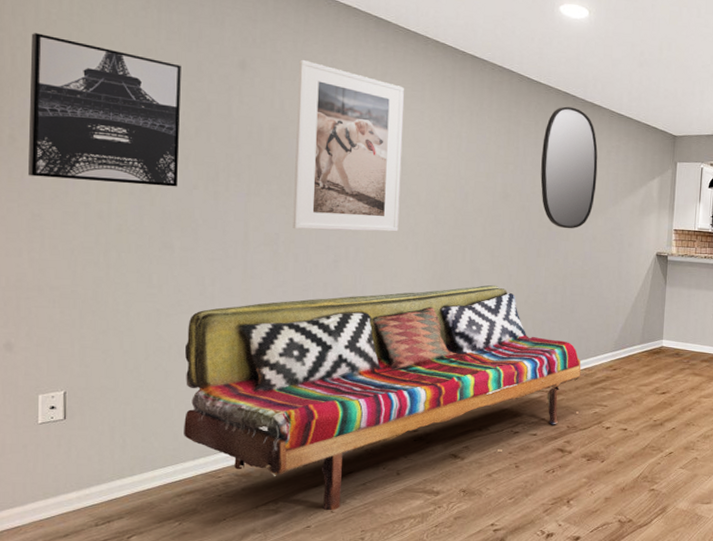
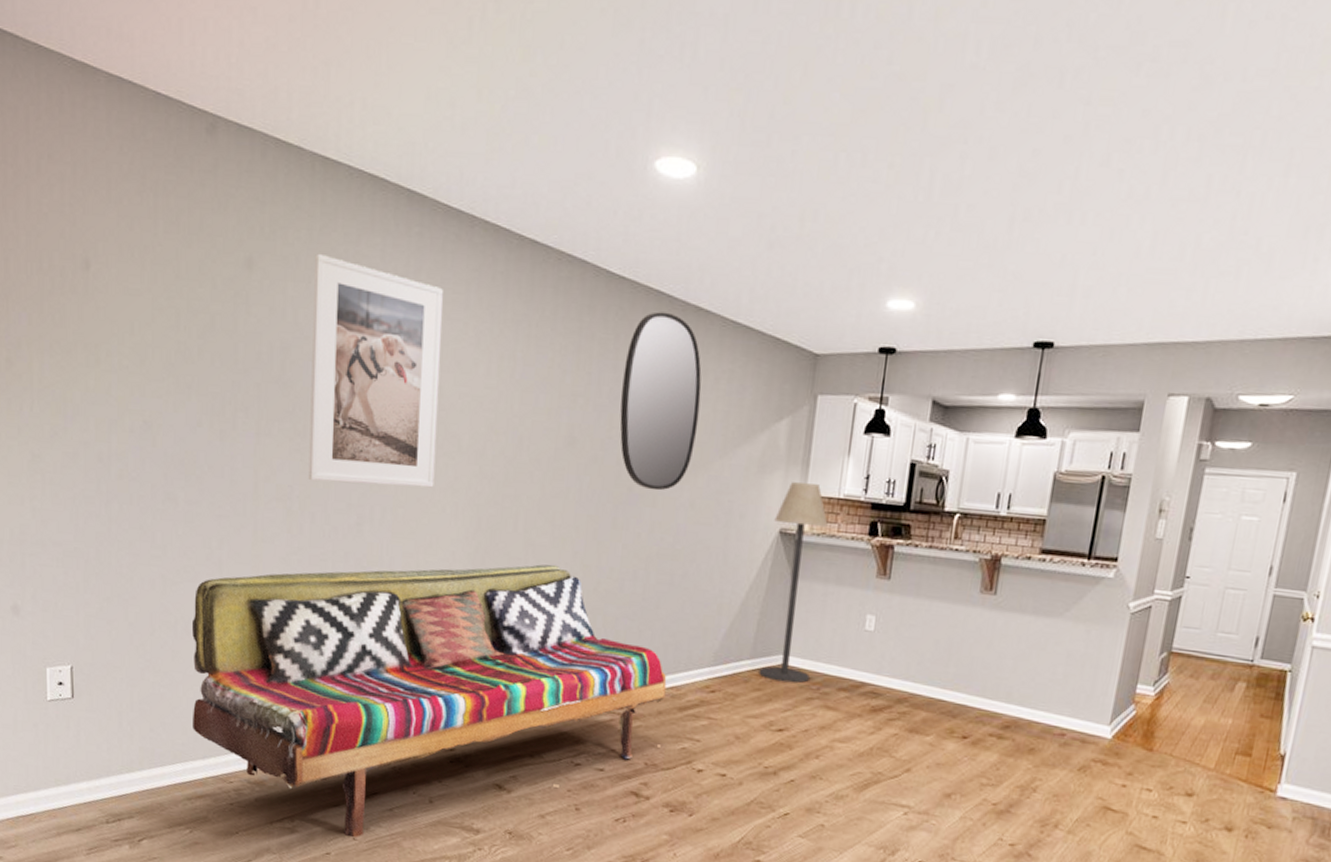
wall art: present [28,33,181,187] -> none [23,230,181,424]
floor lamp: none [647,221,689,359] -> present [759,482,828,684]

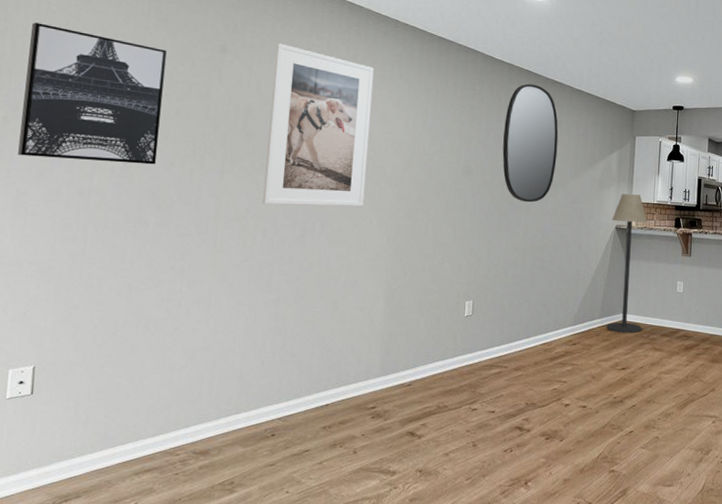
wall art: none [23,230,181,424] -> present [18,22,167,165]
sofa: present [191,564,667,838] -> none [145,258,541,491]

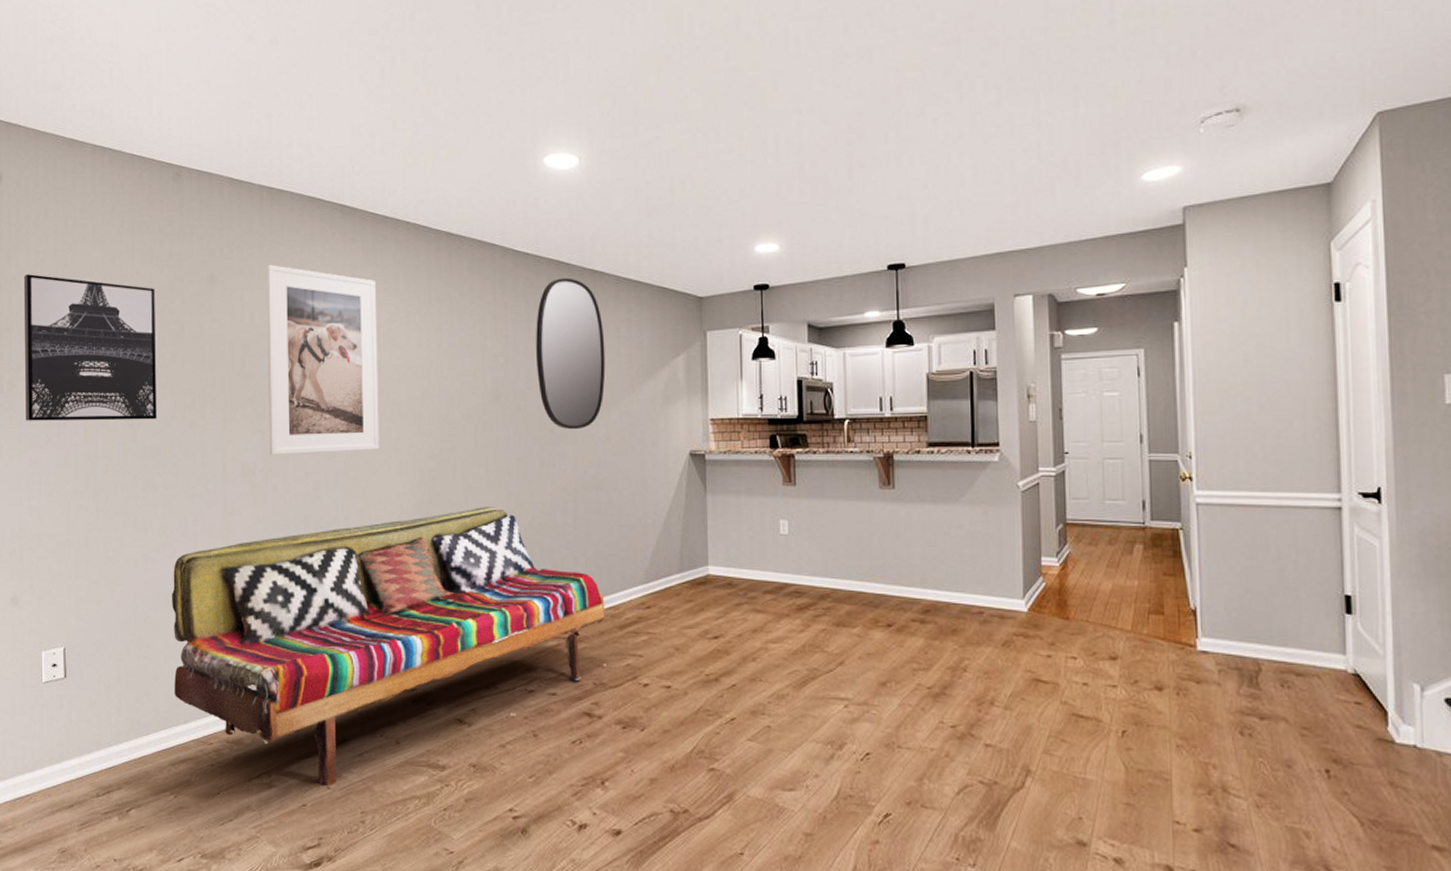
sofa: none [145,258,541,491] -> present [171,506,605,787]
floor lamp: present [606,194,648,334] -> none [684,408,736,591]

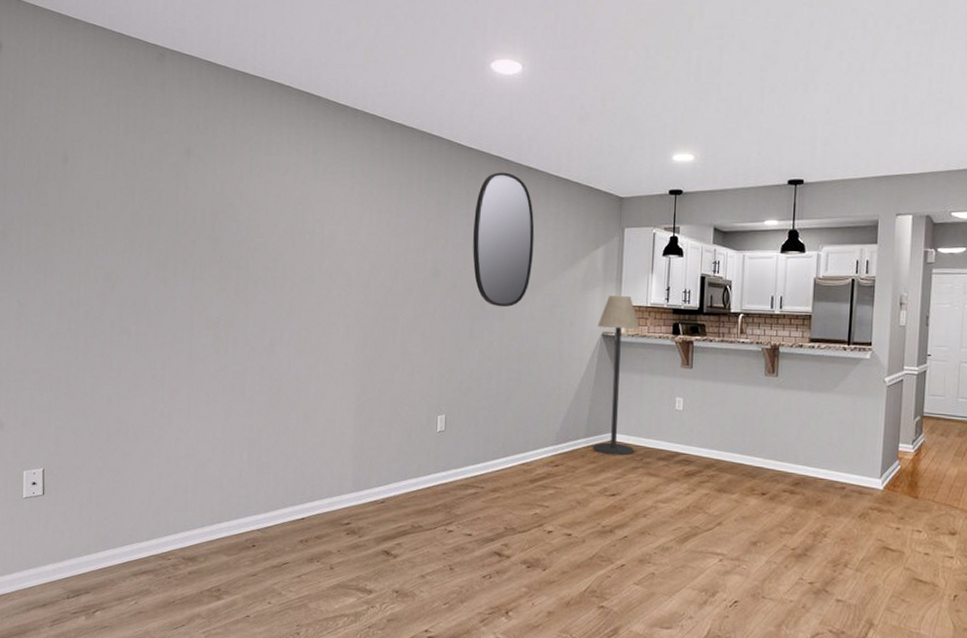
wall art: present [23,274,158,421] -> none [16,136,136,274]
sofa: present [171,506,605,787] -> none [139,369,519,602]
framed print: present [267,264,380,456] -> none [232,142,334,314]
floor lamp: none [684,408,736,591] -> present [593,296,640,456]

